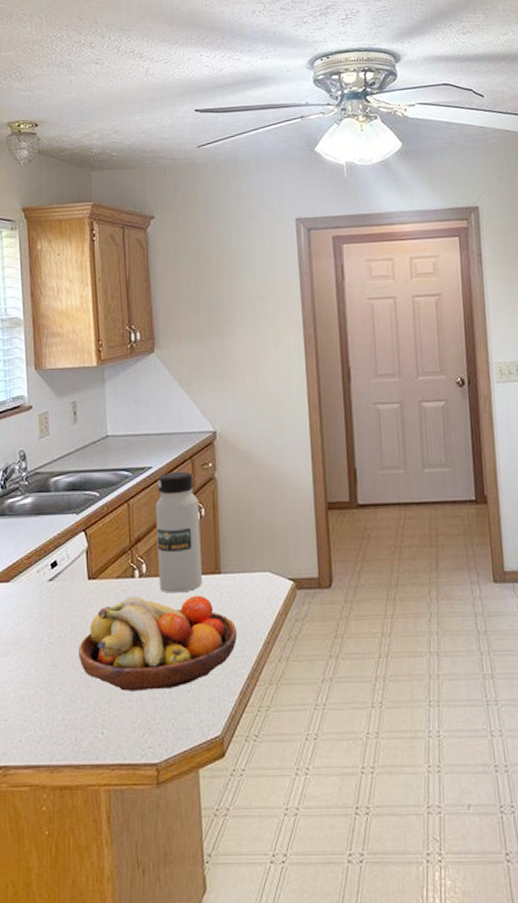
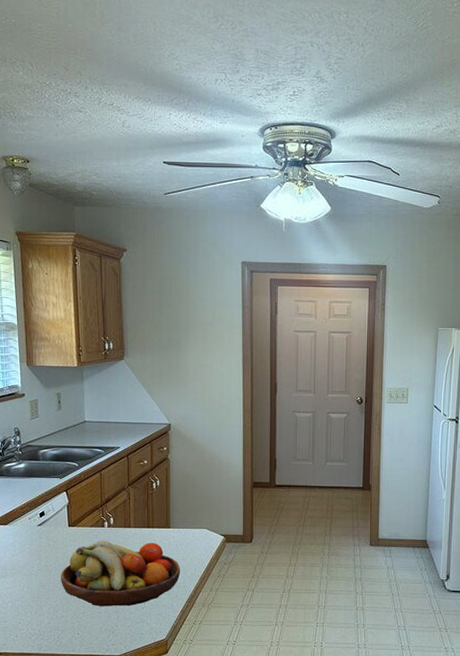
water bottle: present [155,471,203,593] -> none [121,451,156,540]

